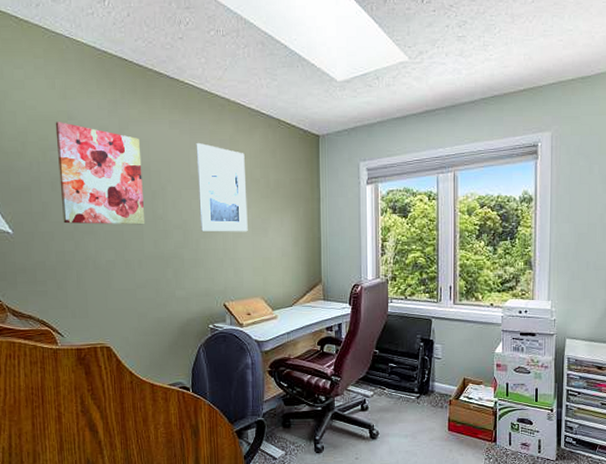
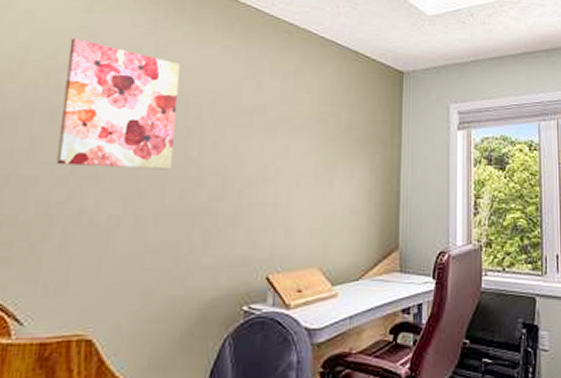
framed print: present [196,143,248,232] -> none [245,73,312,182]

